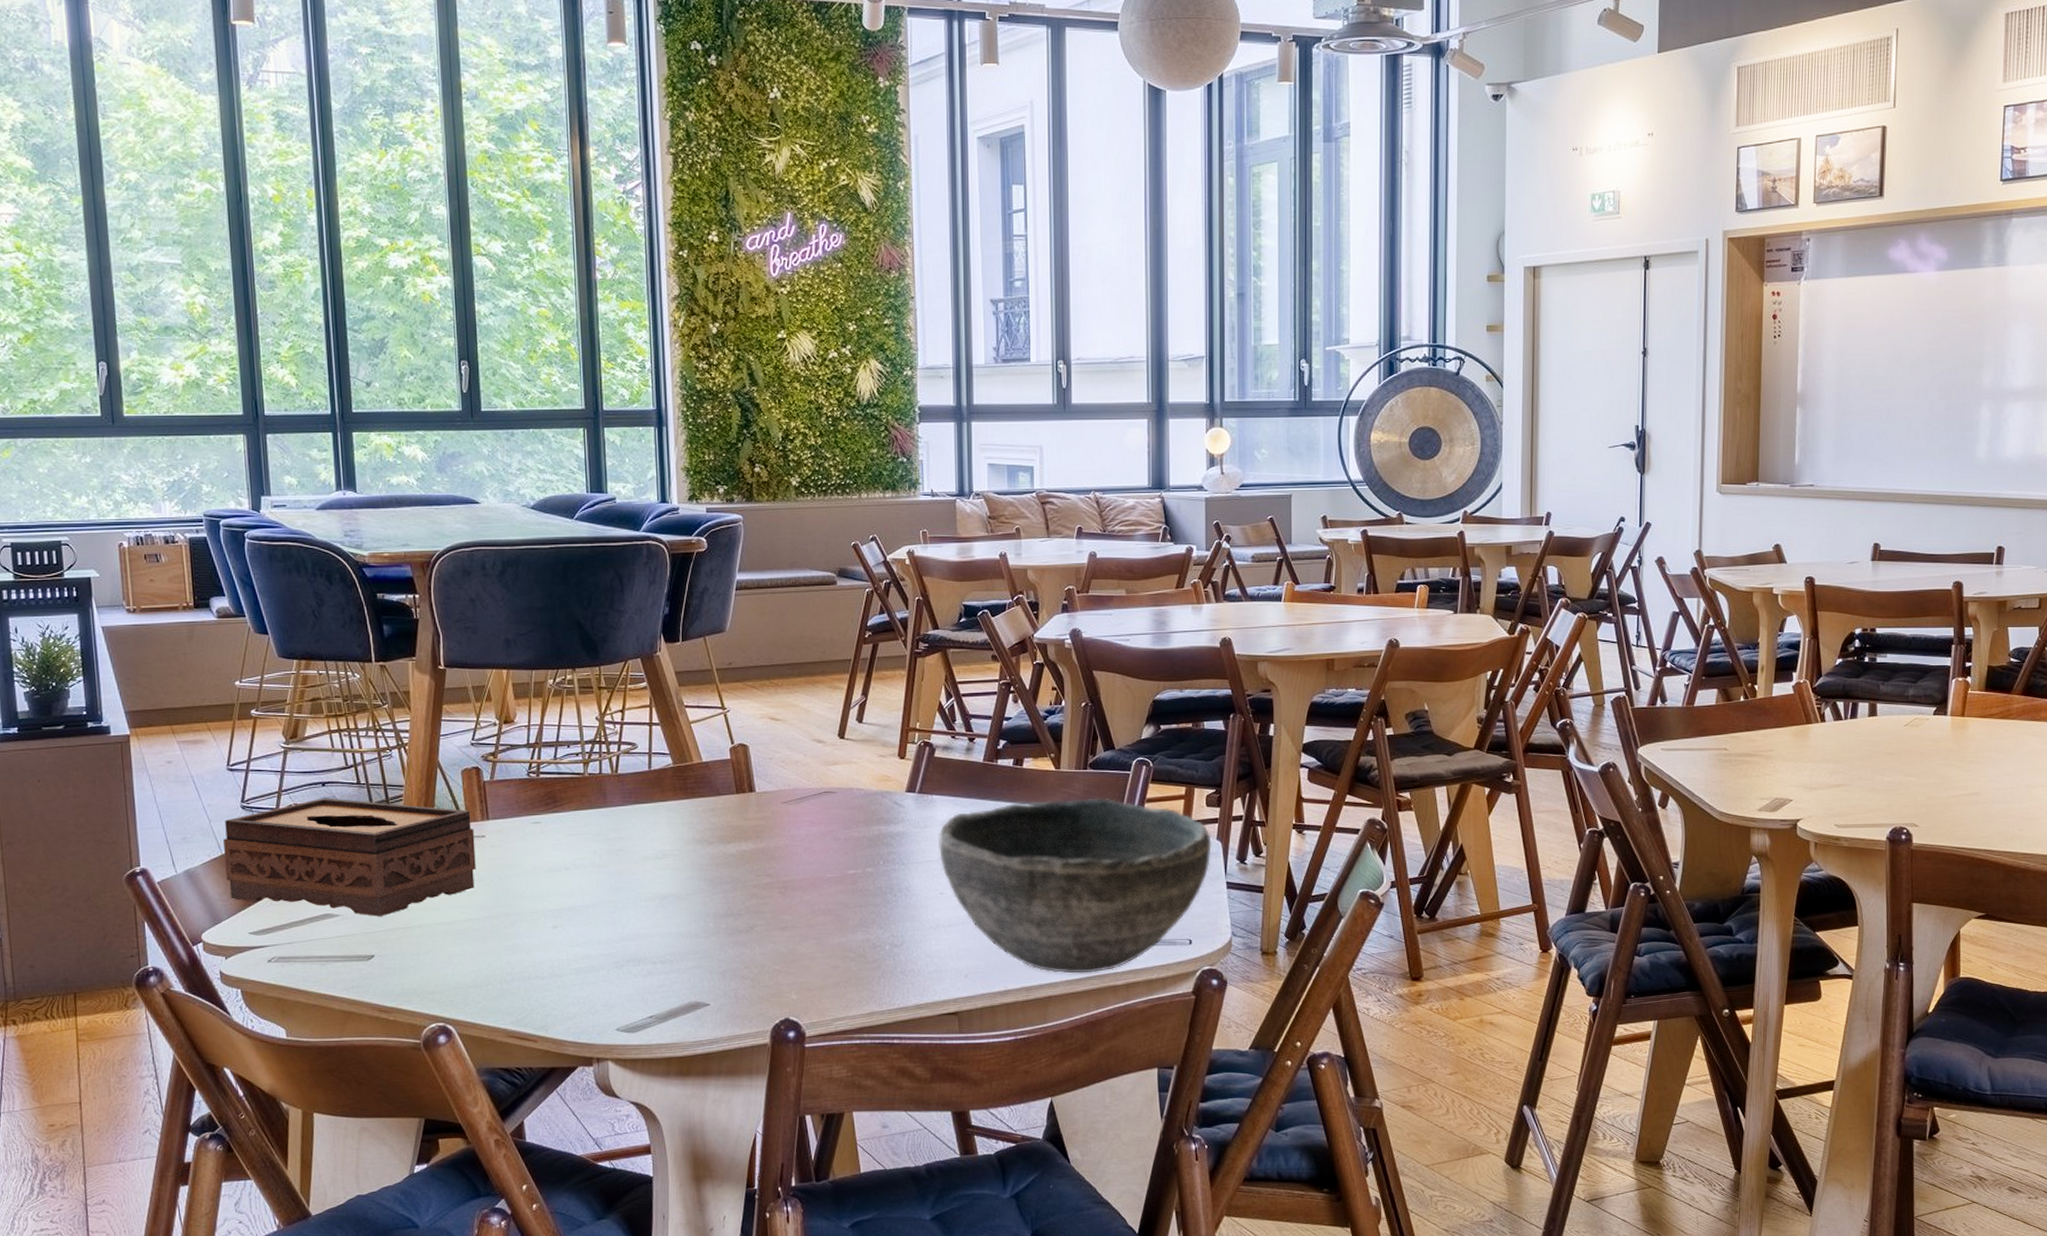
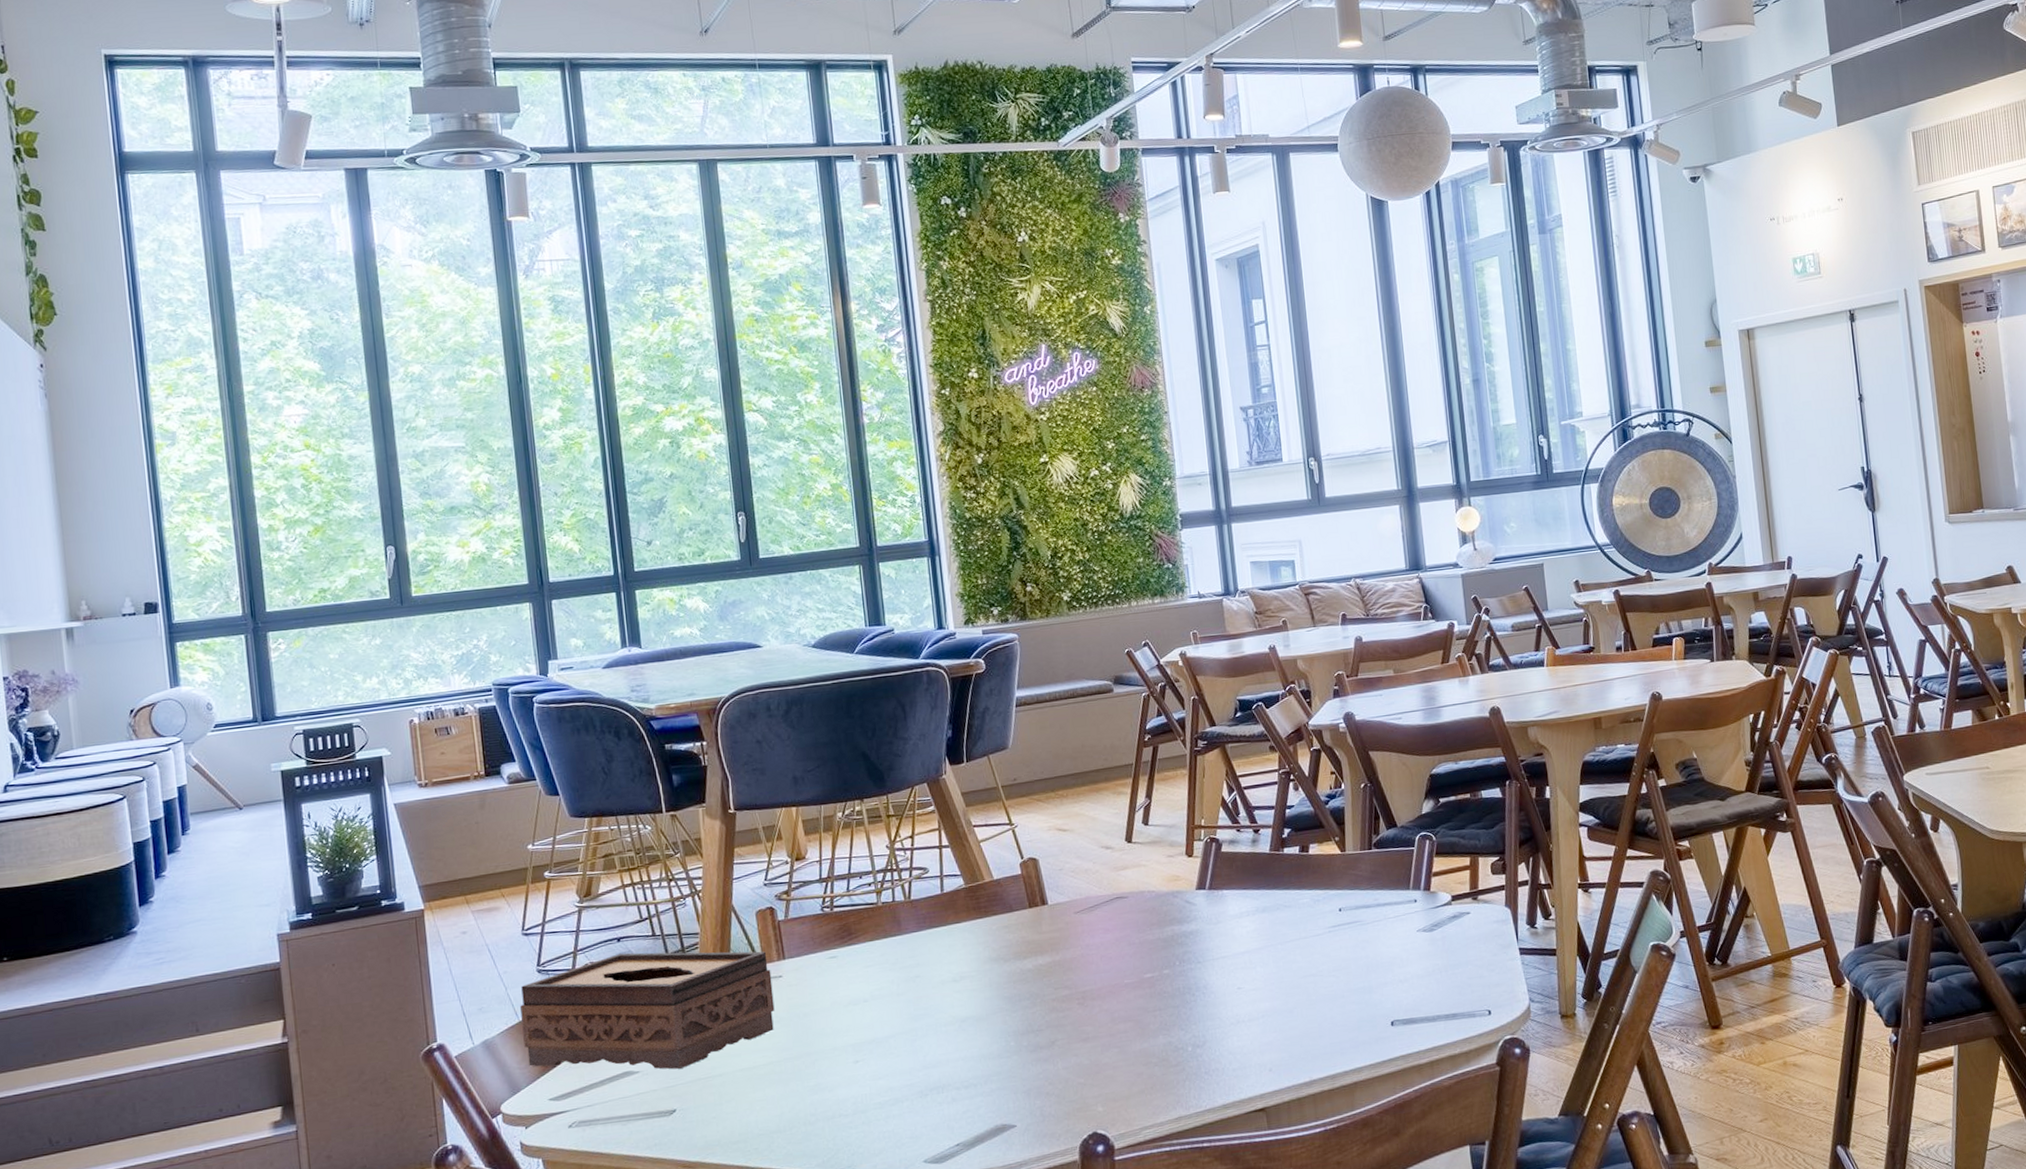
bowl: present [939,798,1212,974] -> none [1232,875,1502,1058]

